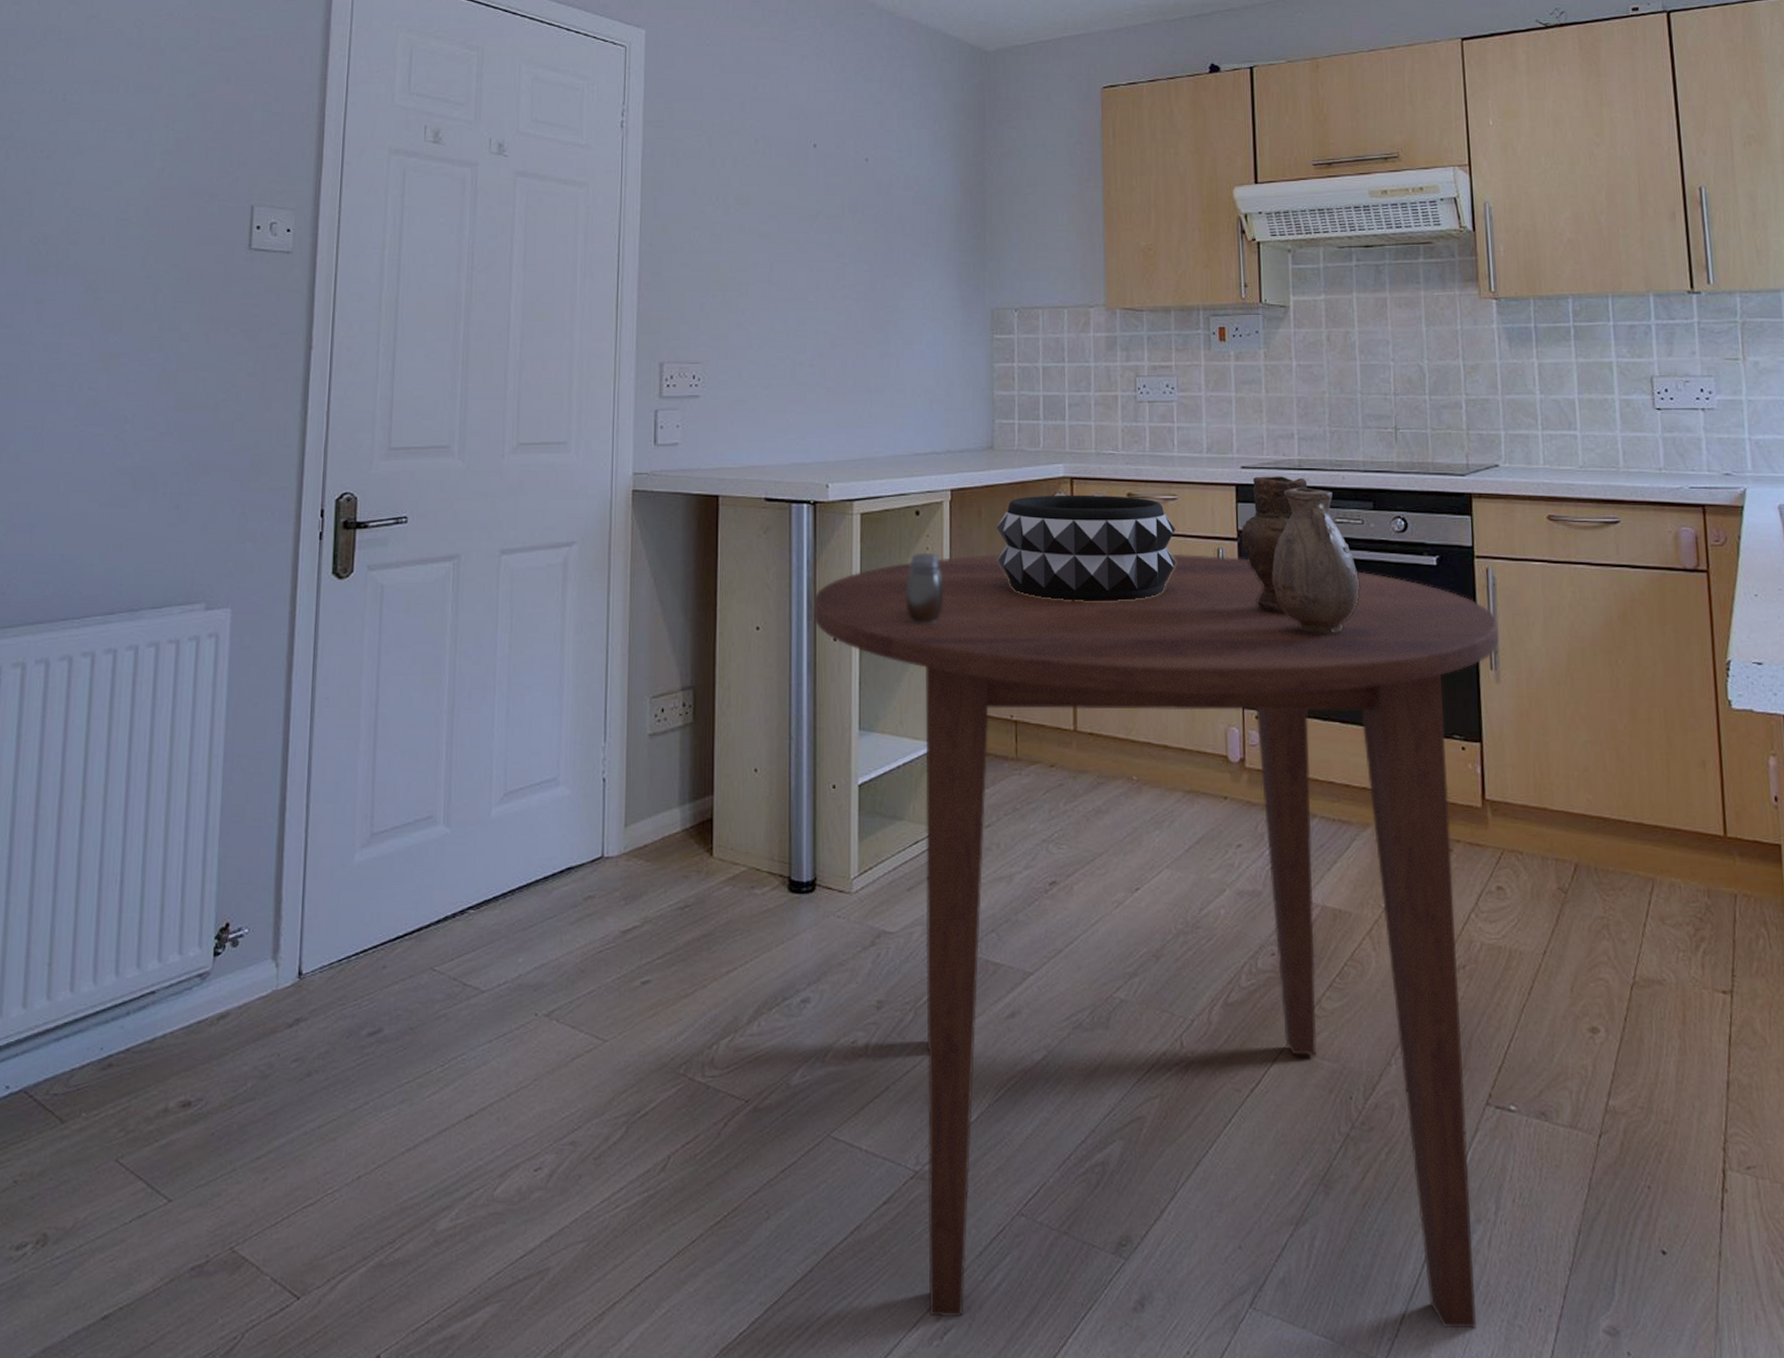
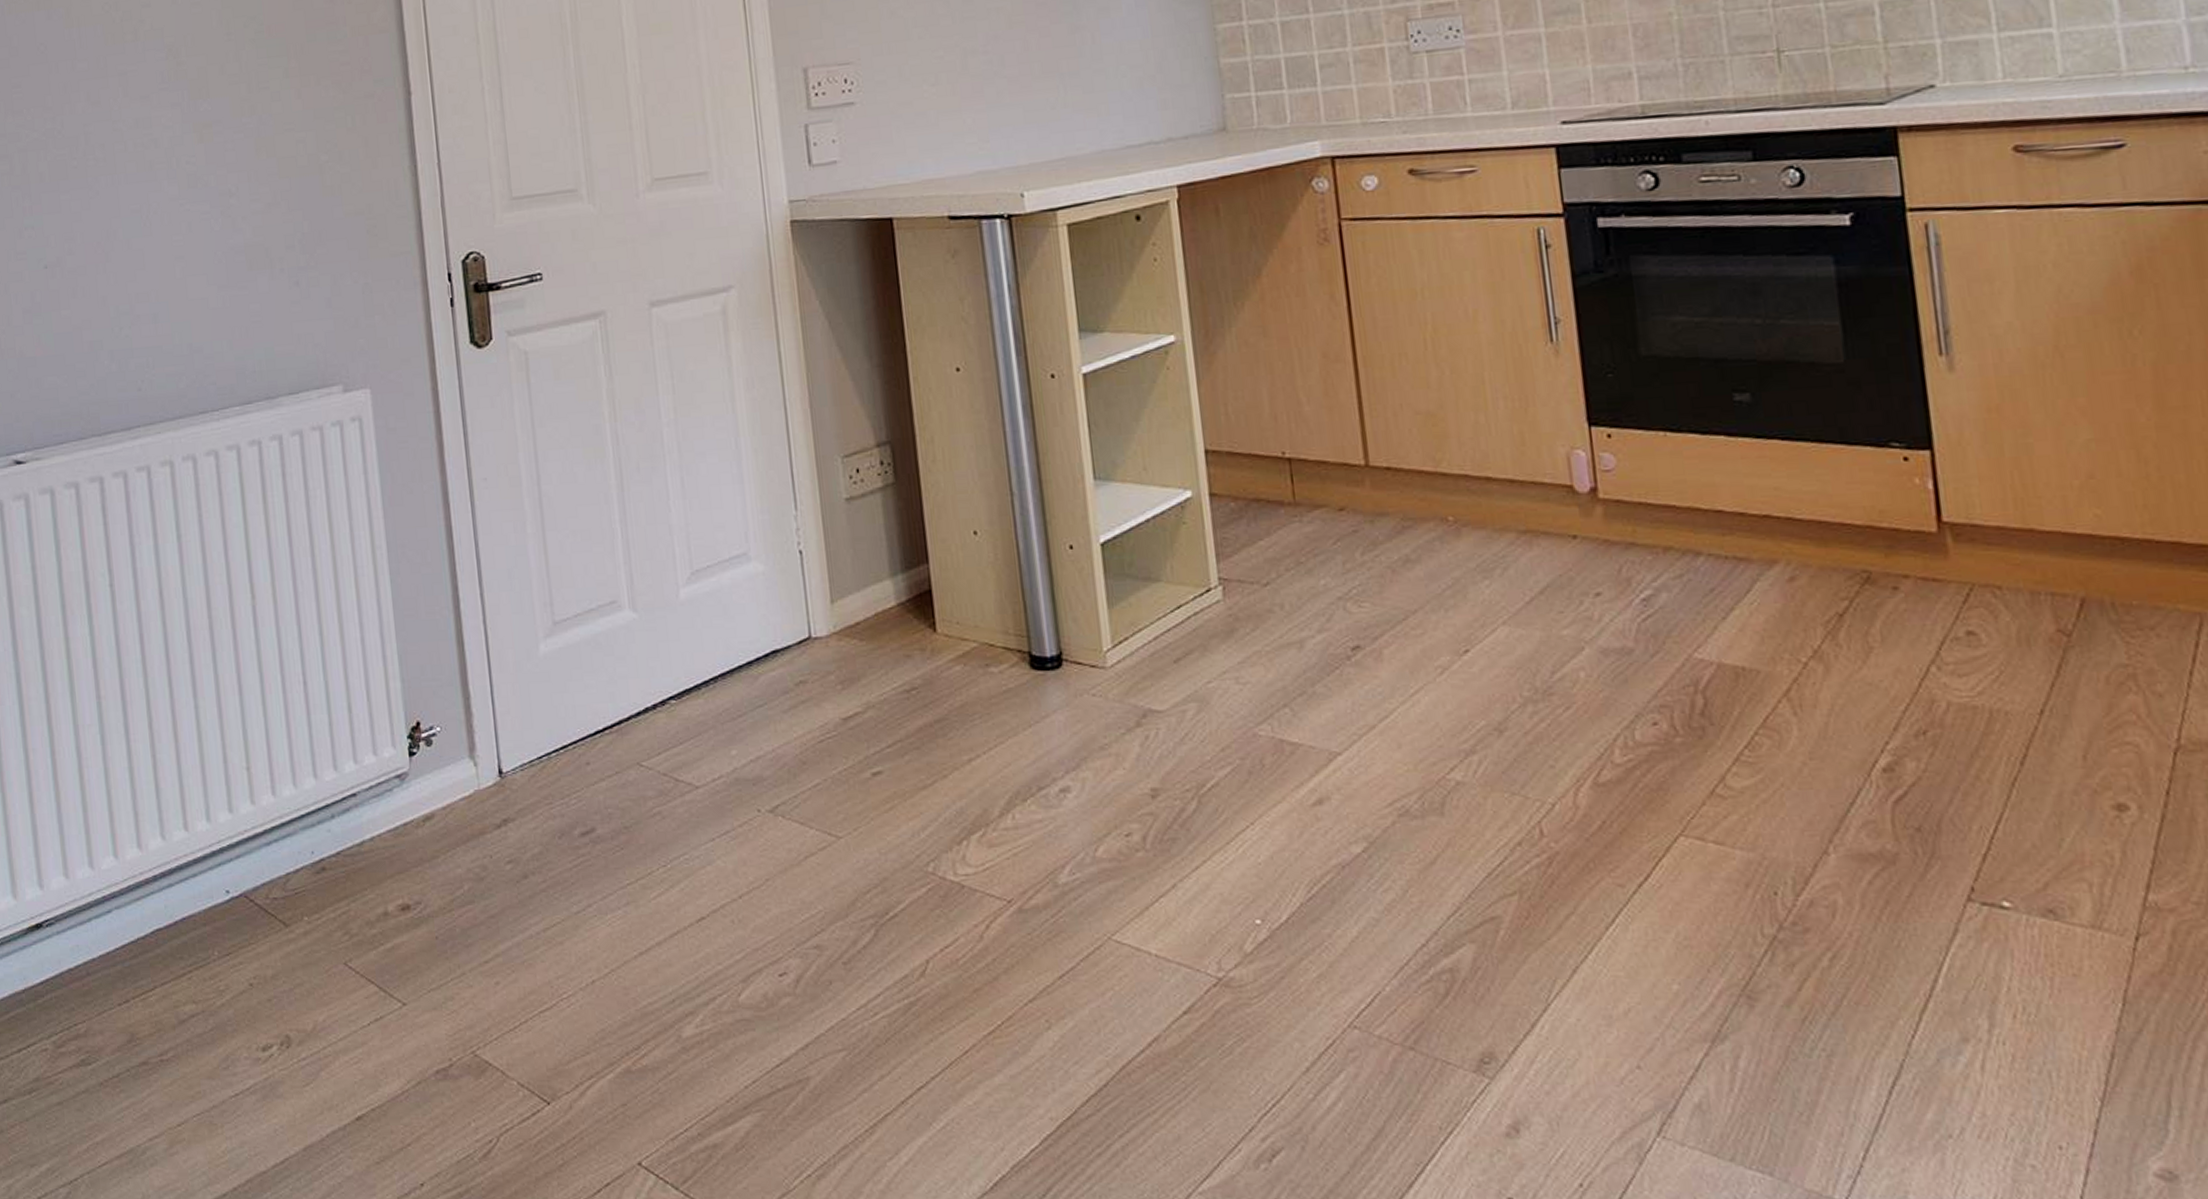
dining table: present [814,553,1499,1329] -> none [1021,237,1970,1167]
salt and pepper shaker: present [906,552,943,624] -> none [1134,265,1182,351]
decorative bowl: present [996,494,1176,601] -> none [1240,173,1483,309]
vase: present [1241,476,1359,634] -> none [1568,128,1741,327]

